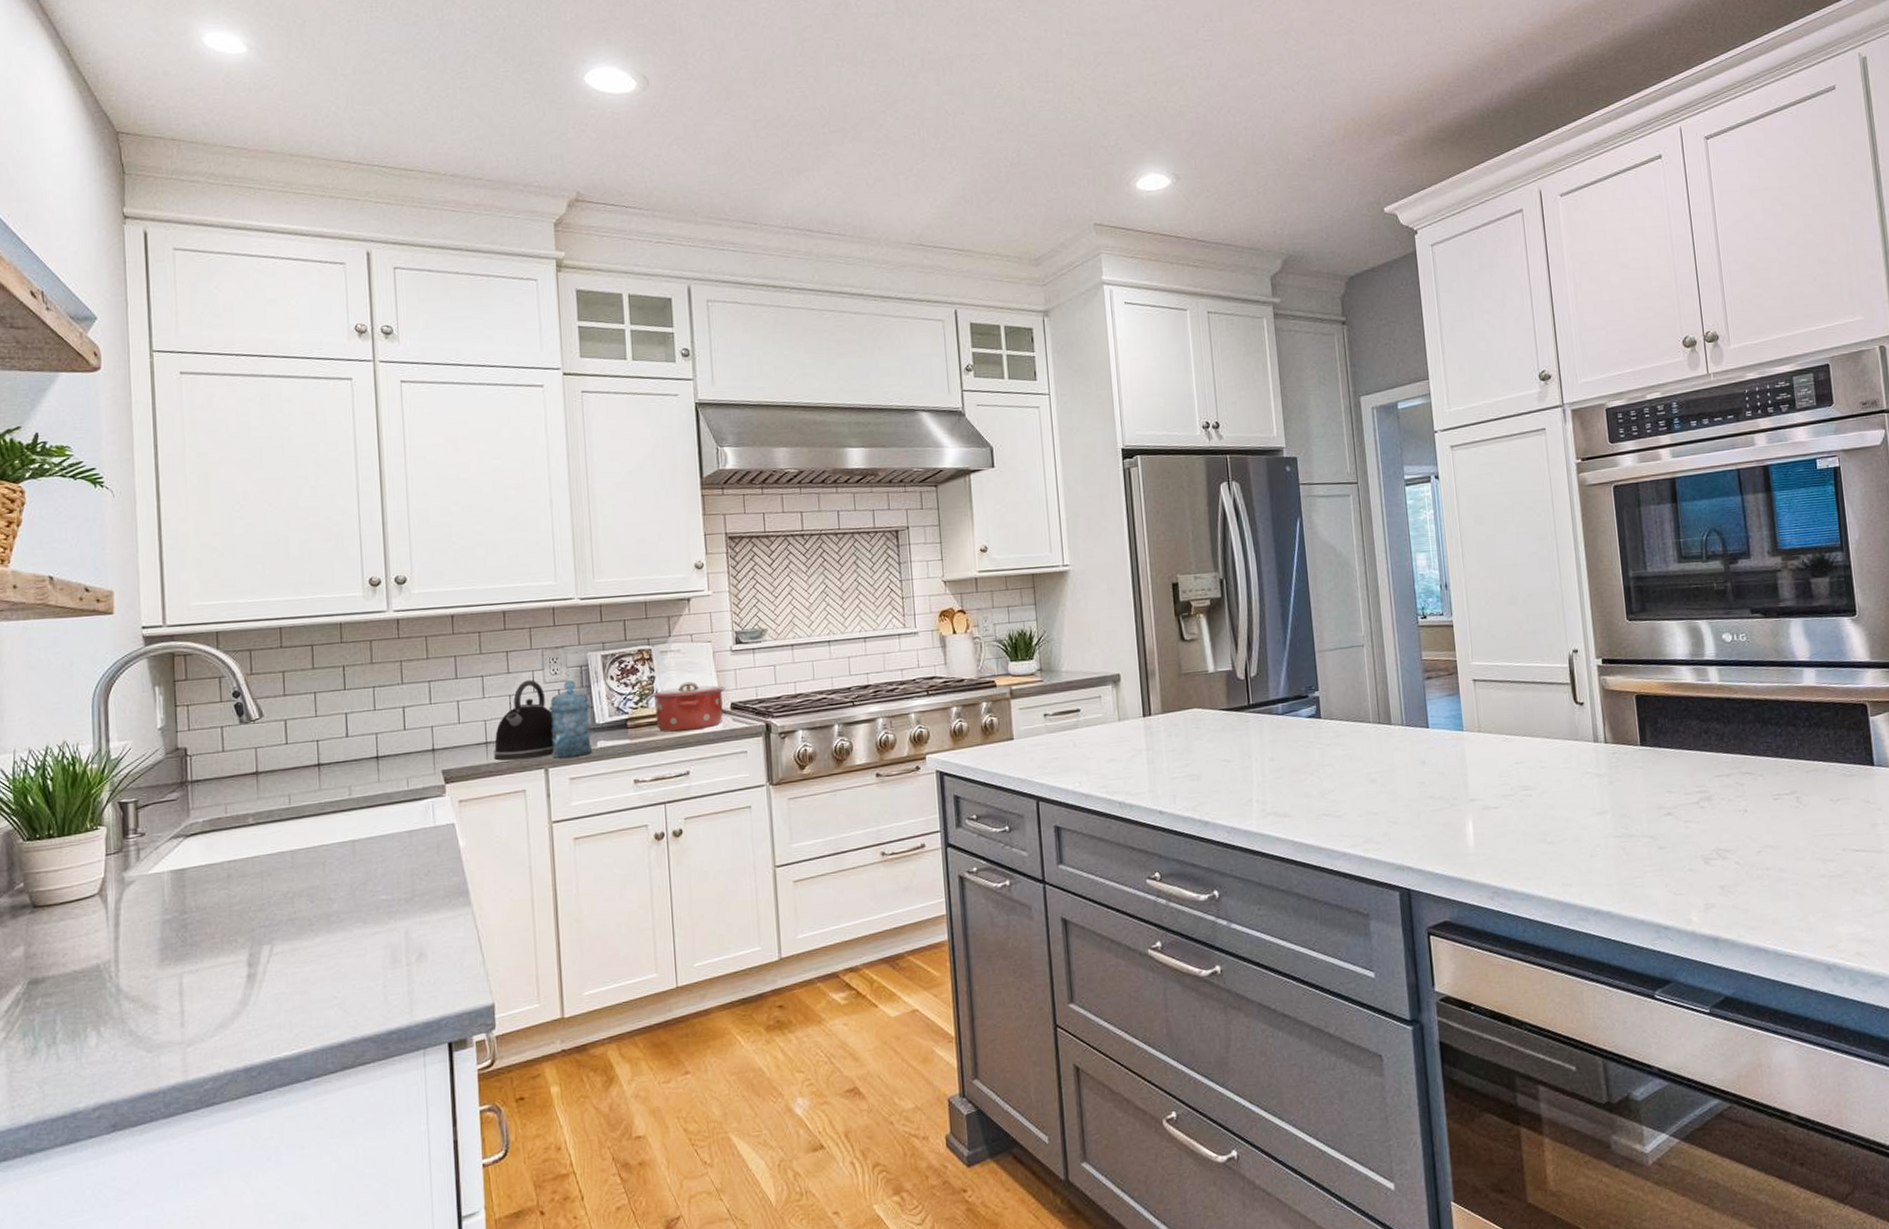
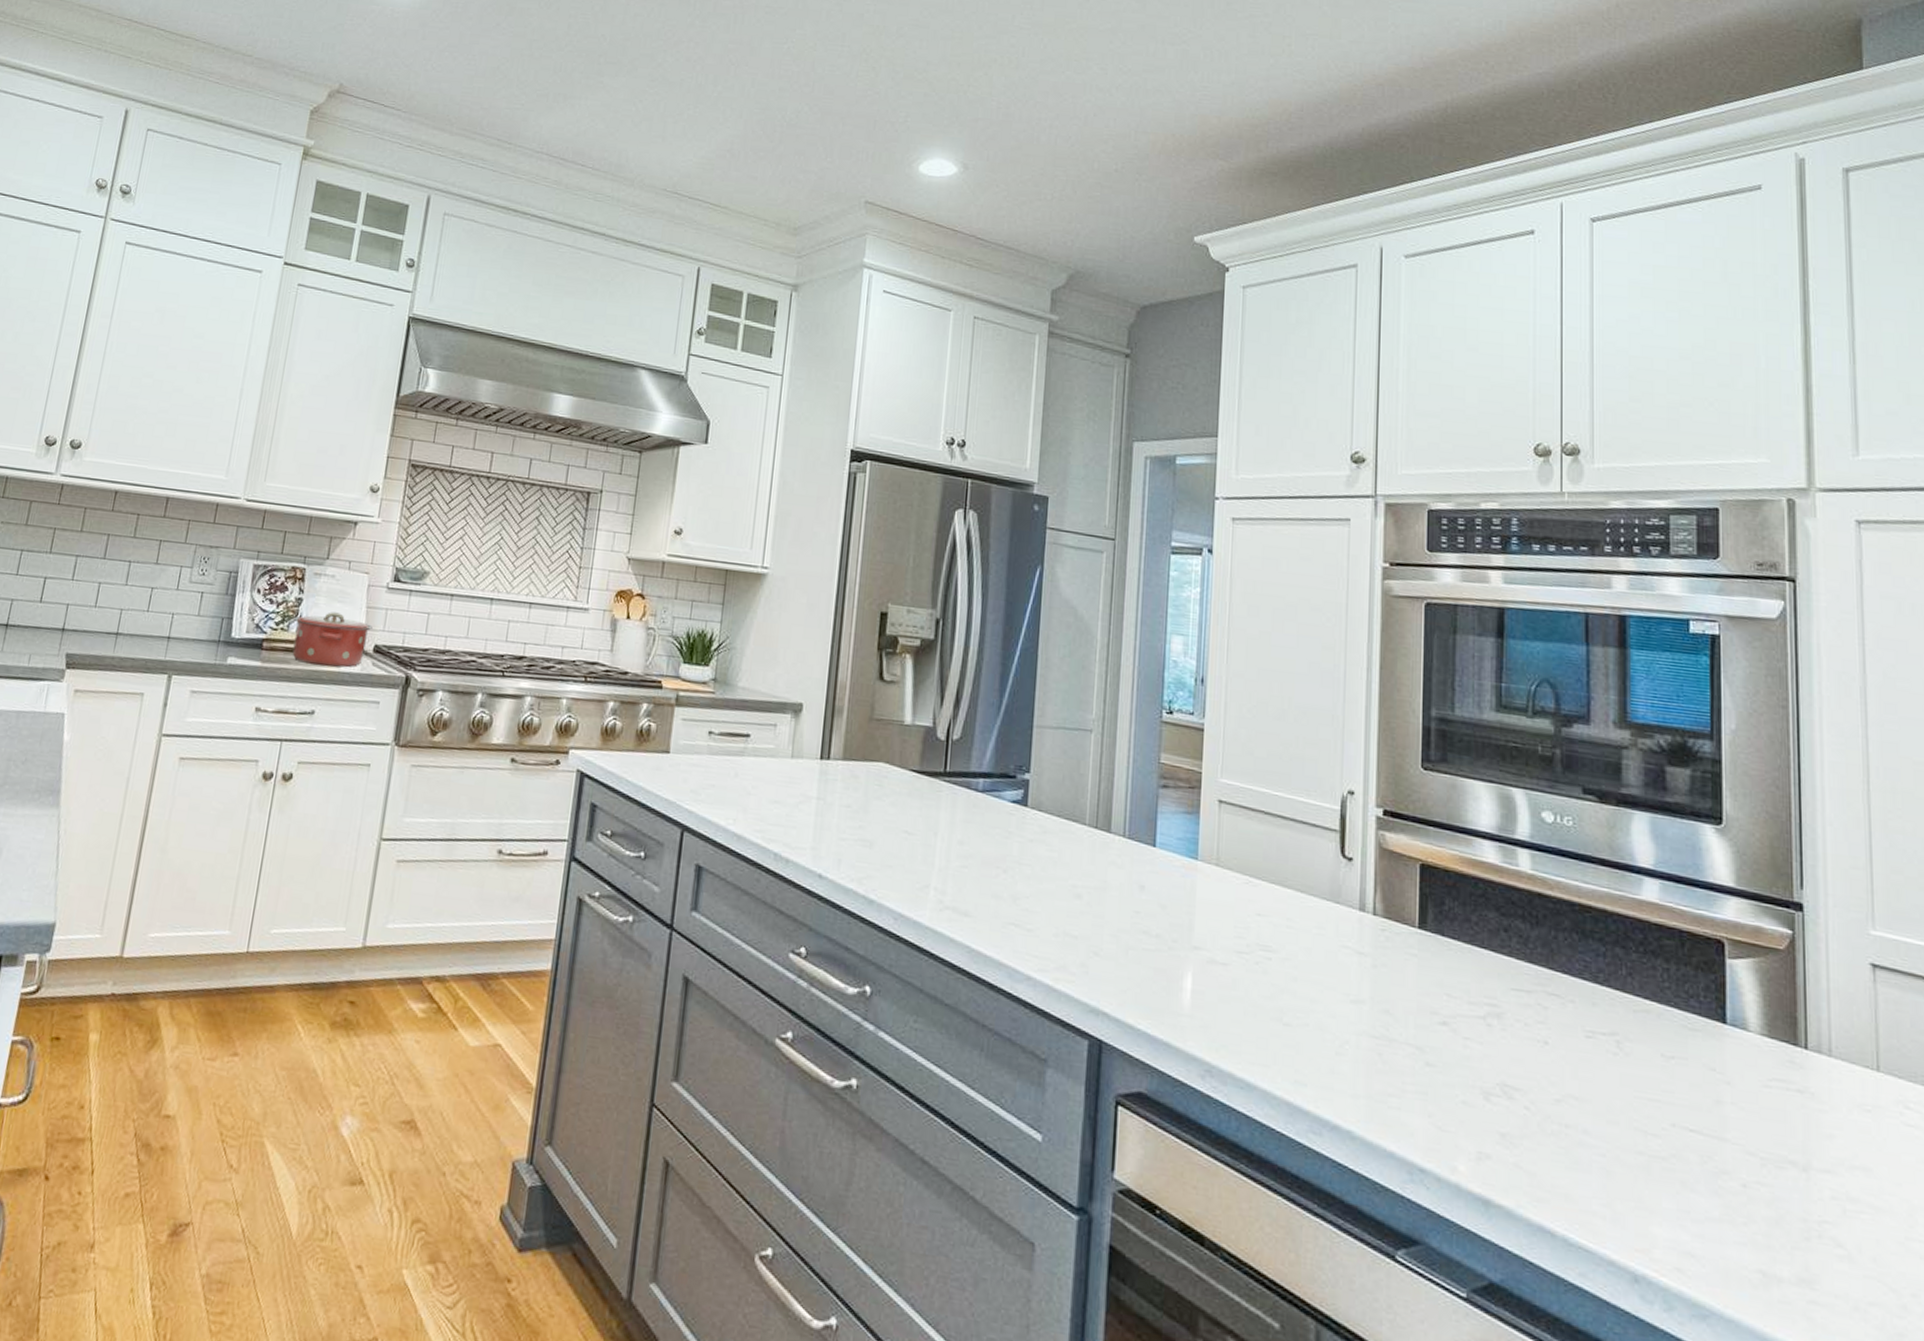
kettle: present [493,679,554,762] -> none [121,575,191,662]
canister: present [549,680,593,758] -> none [179,584,233,670]

